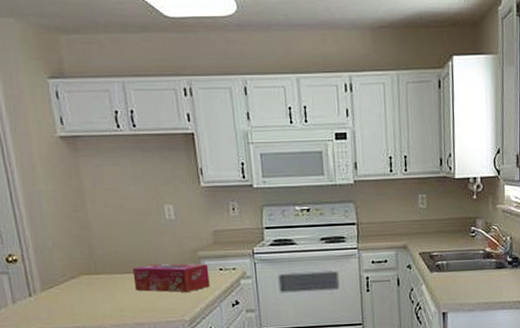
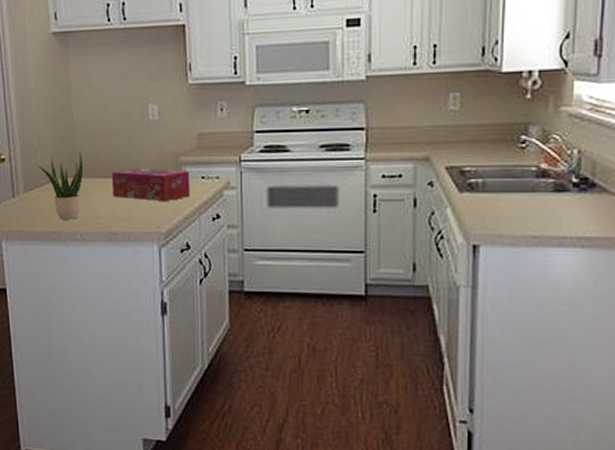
potted plant: none [53,250,104,315] -> present [36,151,84,219]

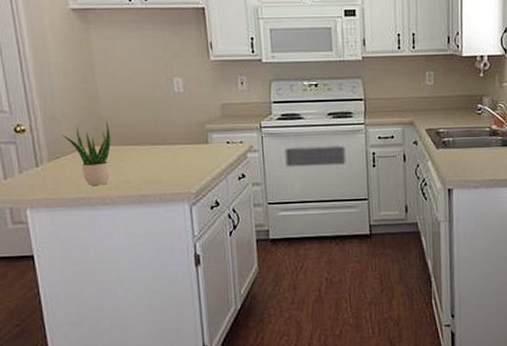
tissue box: present [111,168,190,202] -> none [140,135,217,166]

